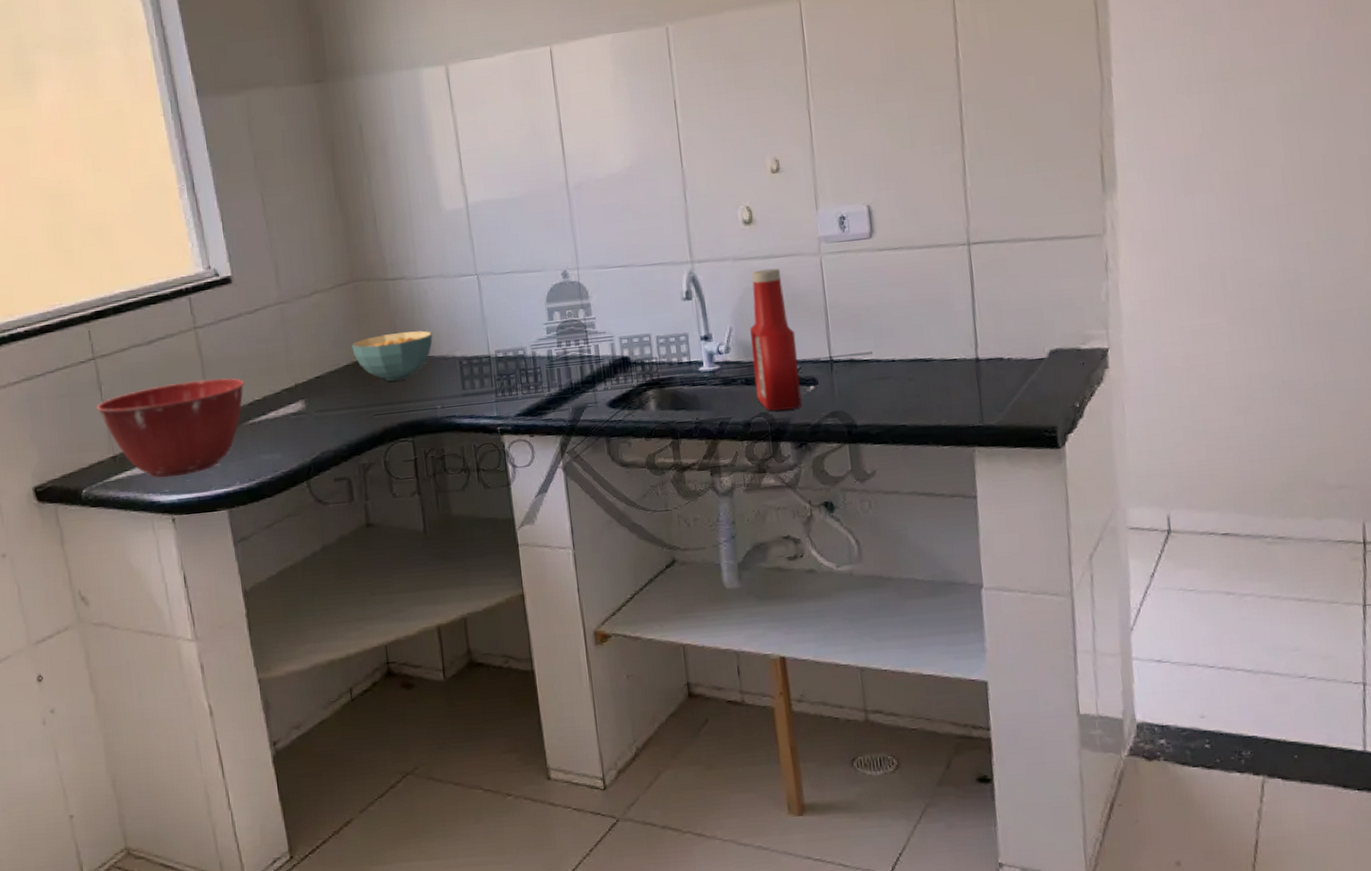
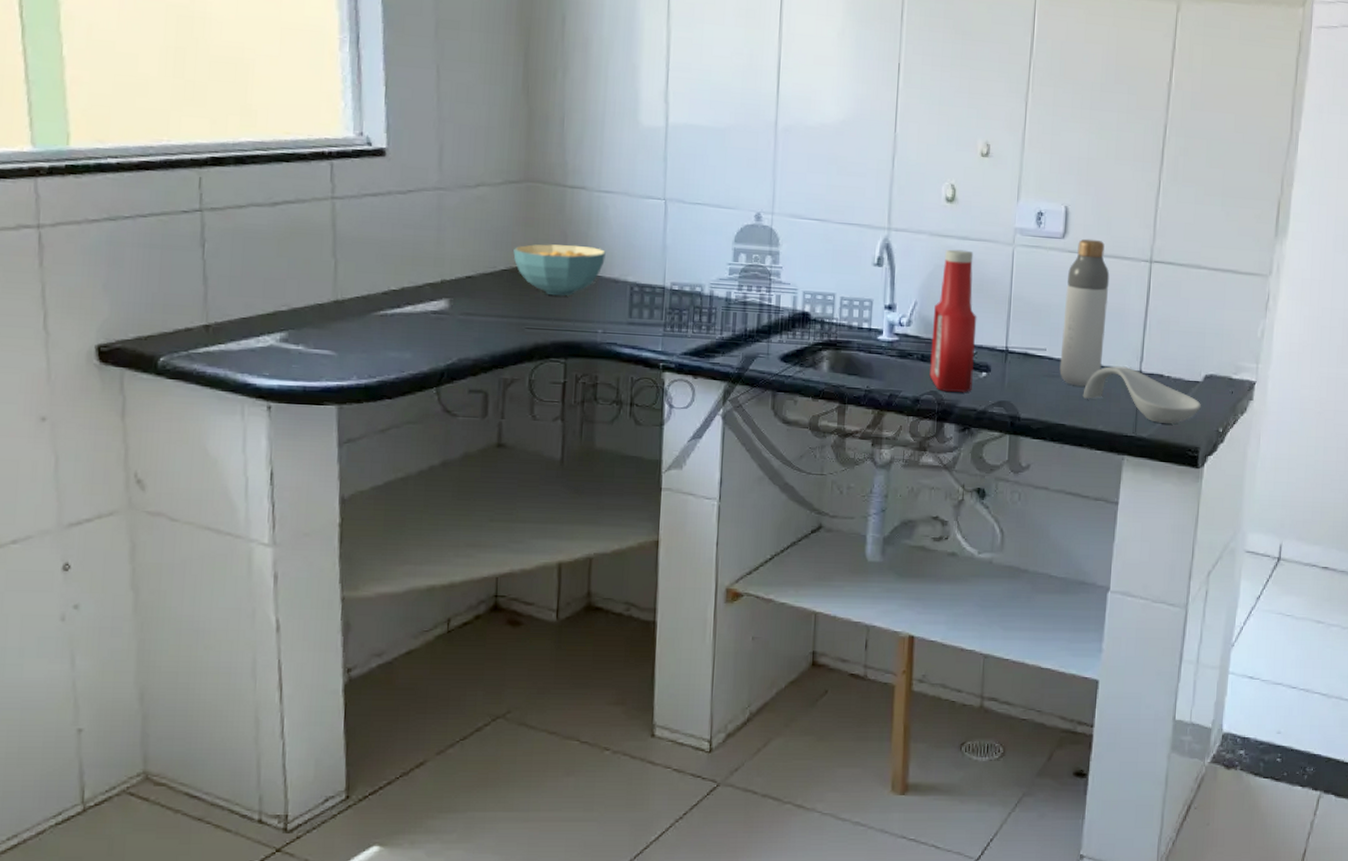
mixing bowl: present [97,378,245,478] -> none [195,254,382,360]
bottle: none [882,232,934,384] -> present [1059,238,1110,387]
spoon rest: none [919,356,1051,408] -> present [1082,366,1201,424]

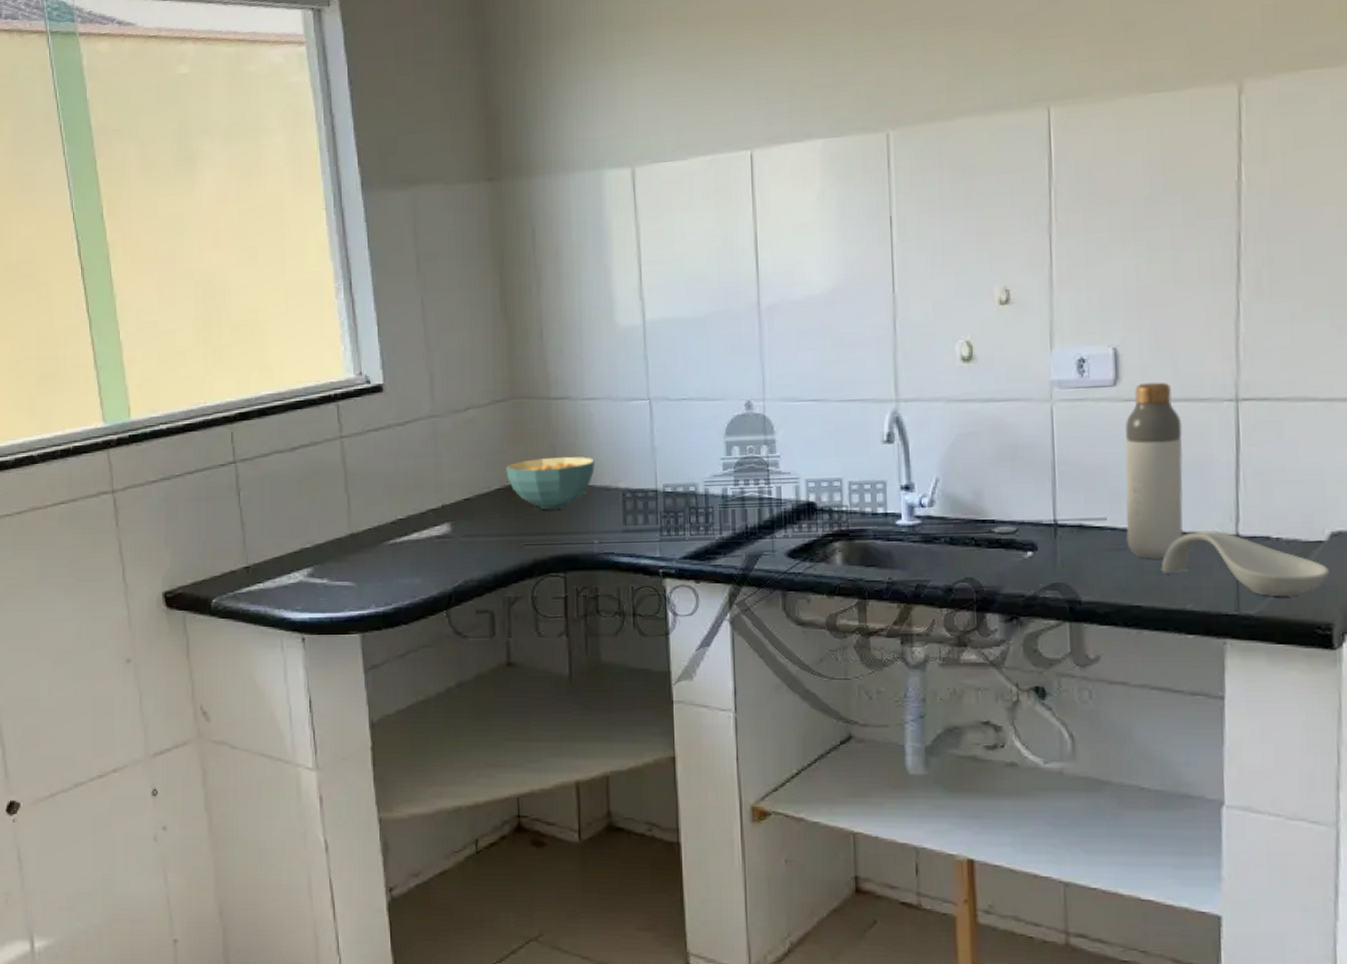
ketchup bottle: present [929,249,977,393] -> none [960,413,1017,578]

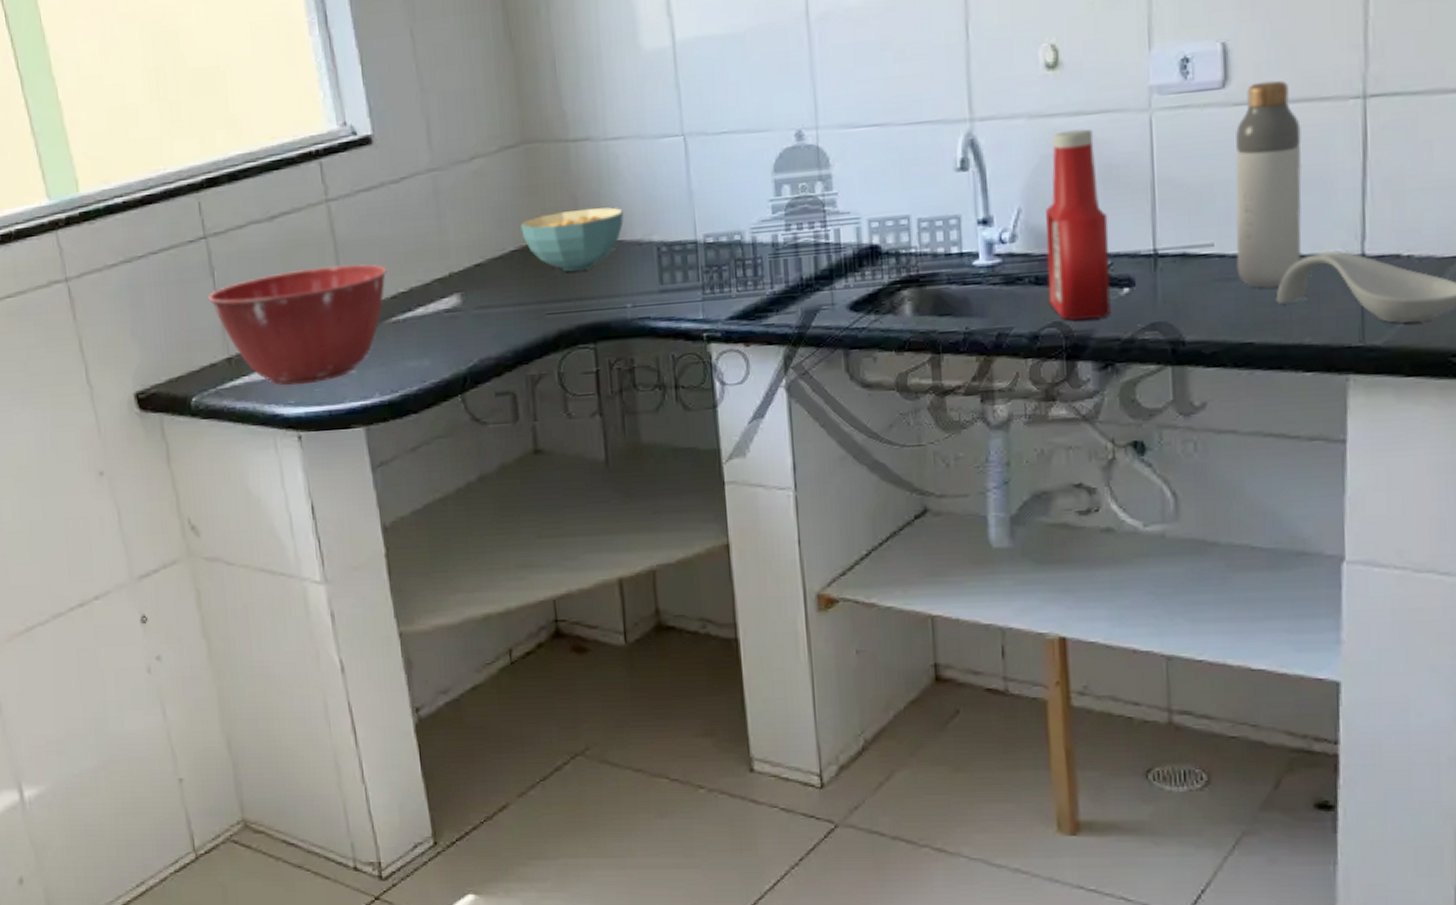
mixing bowl: none [234,493,389,594] -> present [208,264,387,386]
ketchup bottle: none [960,413,1017,578] -> present [1046,129,1111,320]

